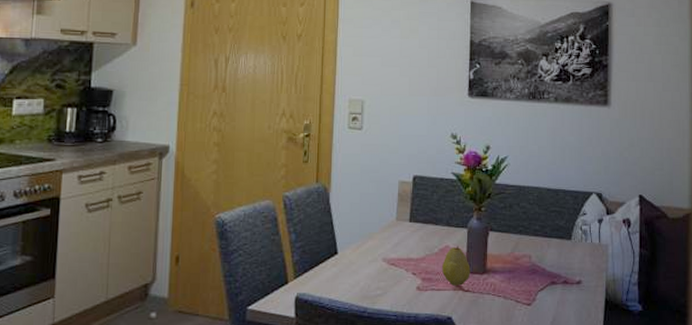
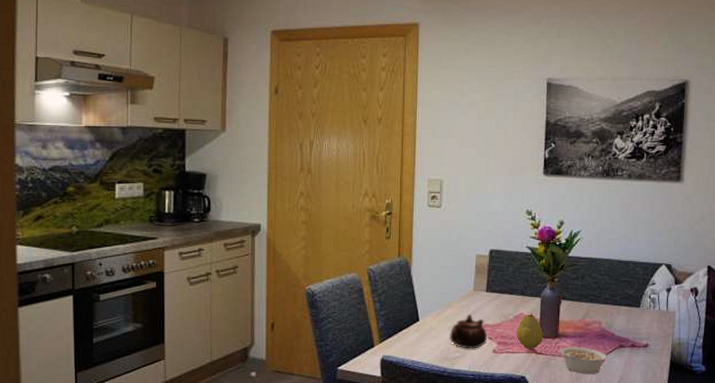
teapot: none [369,246,410,286] -> present [449,314,487,349]
legume: none [488,283,539,314] -> present [560,346,607,374]

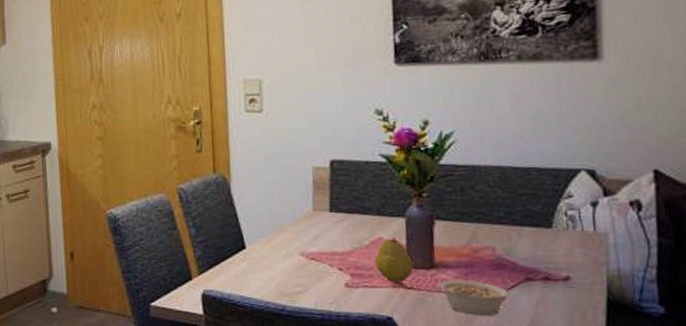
teapot: present [449,314,487,349] -> none [285,239,336,283]

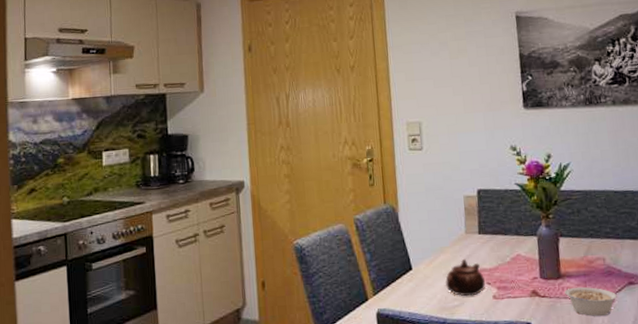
teapot: none [285,239,336,283] -> present [445,258,485,297]
fruit: present [376,236,414,282] -> none [516,253,545,293]

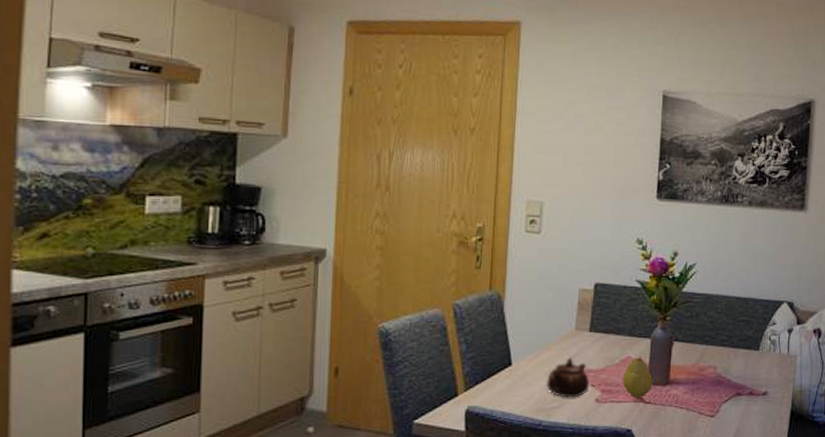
fruit: none [516,253,545,293] -> present [623,355,653,398]
legume: present [565,287,617,316] -> none [671,395,723,426]

